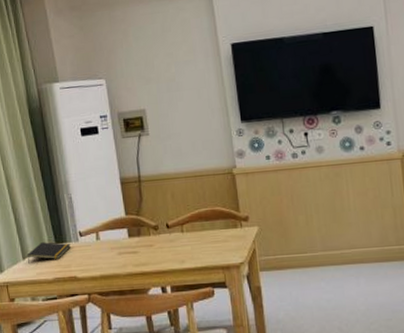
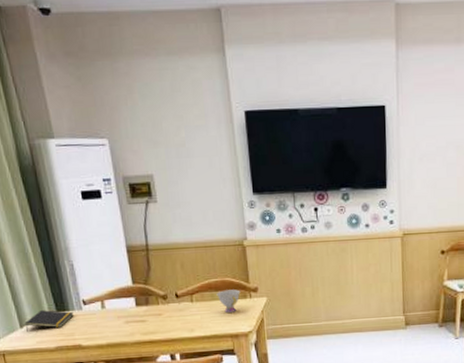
teacup: none [207,219,231,244] -> present [216,289,241,314]

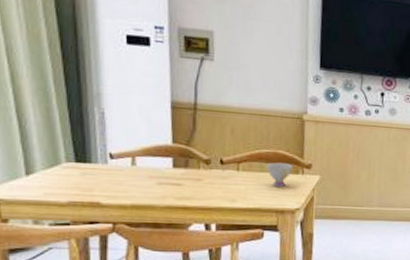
notepad: present [24,310,74,332] -> none [32,158,96,181]

